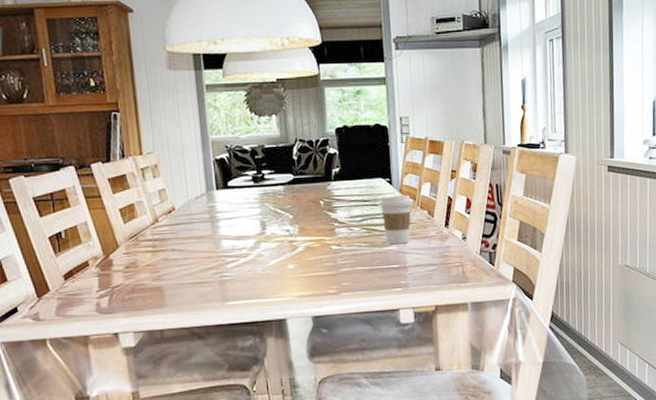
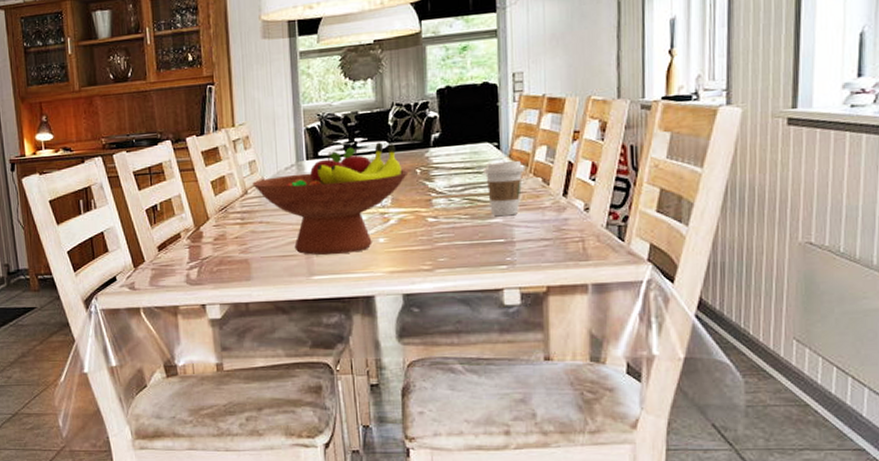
fruit bowl: none [163,174,313,282] -> present [252,142,409,255]

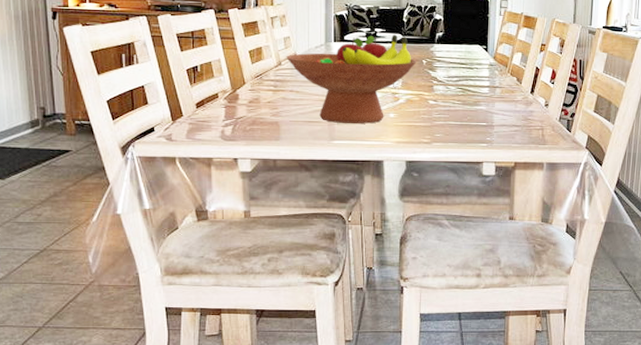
coffee cup: present [482,161,526,216] -> none [473,61,505,105]

